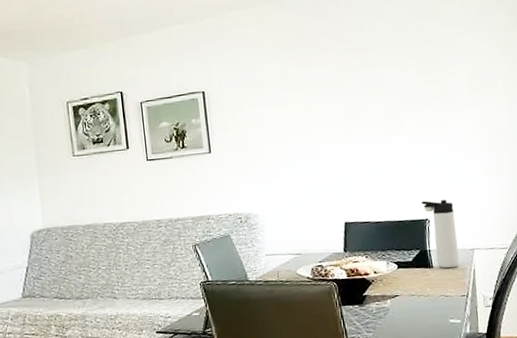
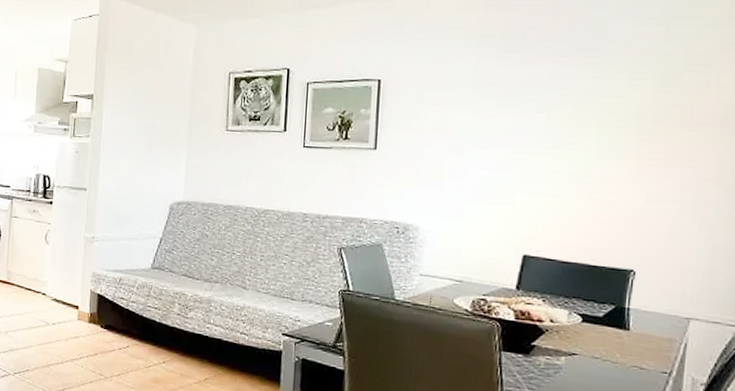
thermos bottle: present [421,199,460,269] -> none [628,247,672,337]

